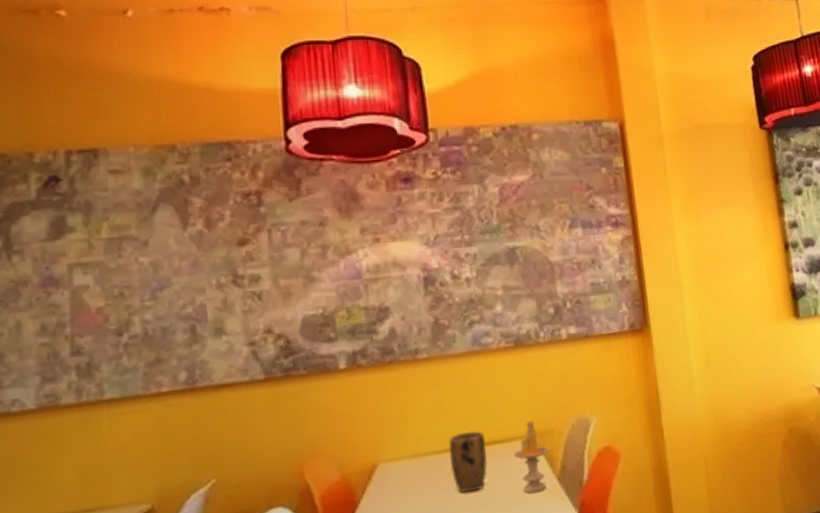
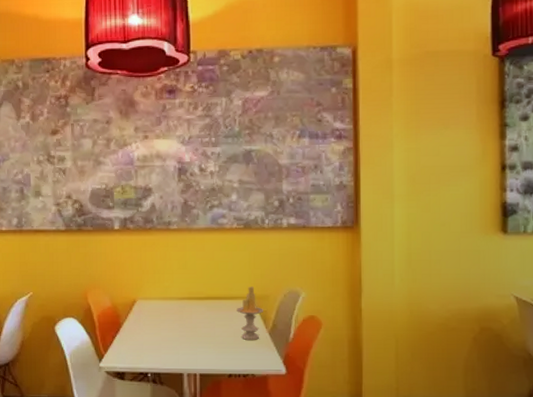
plant pot: present [449,430,488,493] -> none [188,287,216,331]

